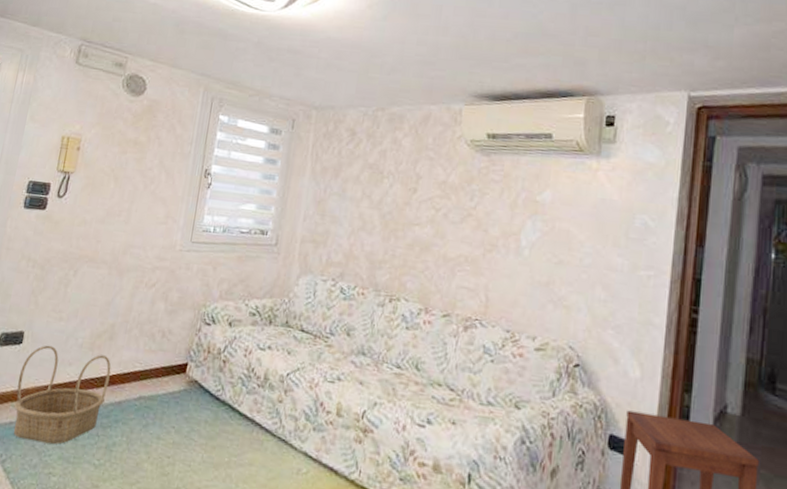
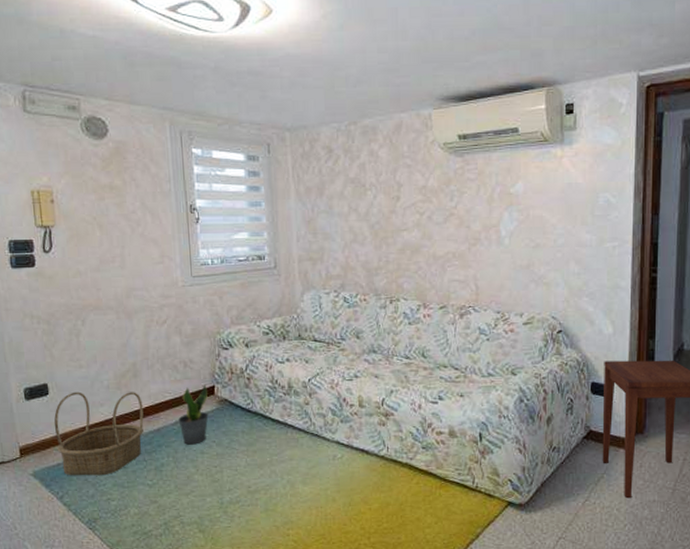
potted plant: none [142,360,180,427] -> present [178,384,209,445]

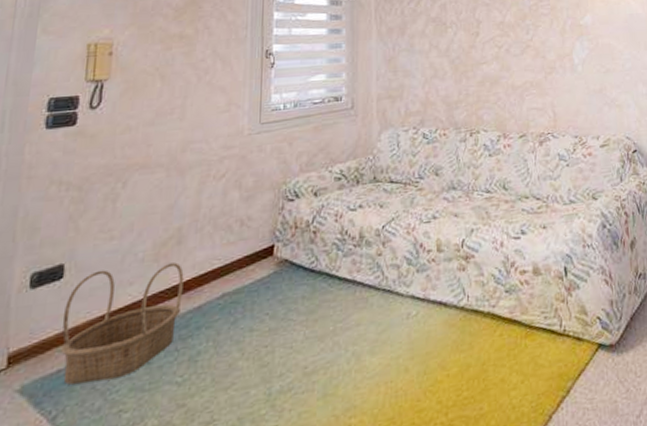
potted plant: present [178,384,209,445] -> none [226,244,265,323]

